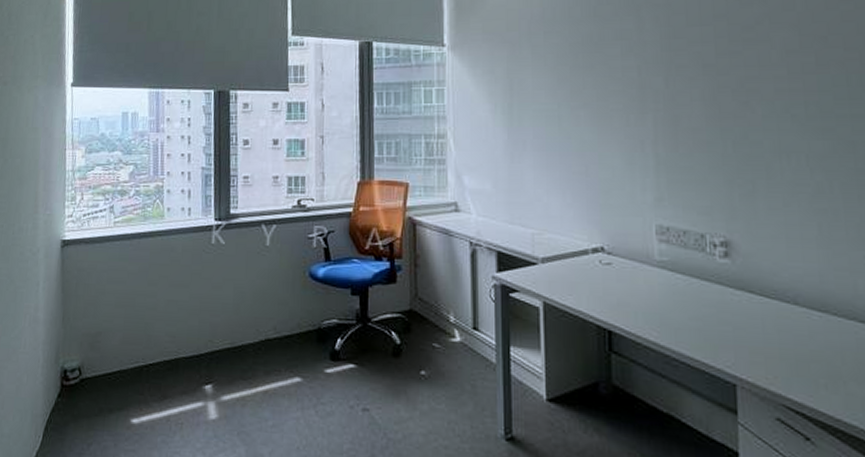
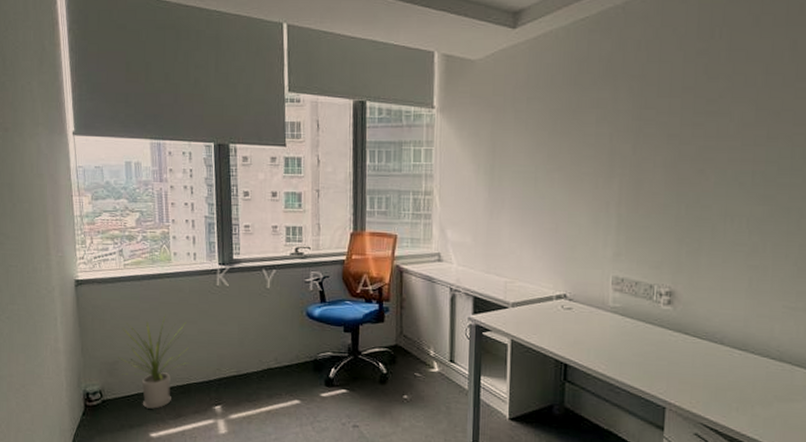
house plant: none [101,276,179,389] -> present [118,313,189,409]

